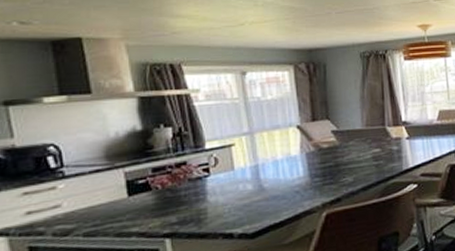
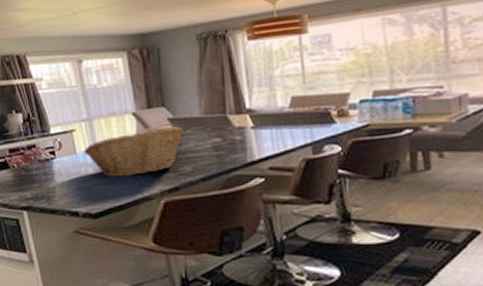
fruit basket: none [243,138,347,193] -> present [84,126,184,177]

